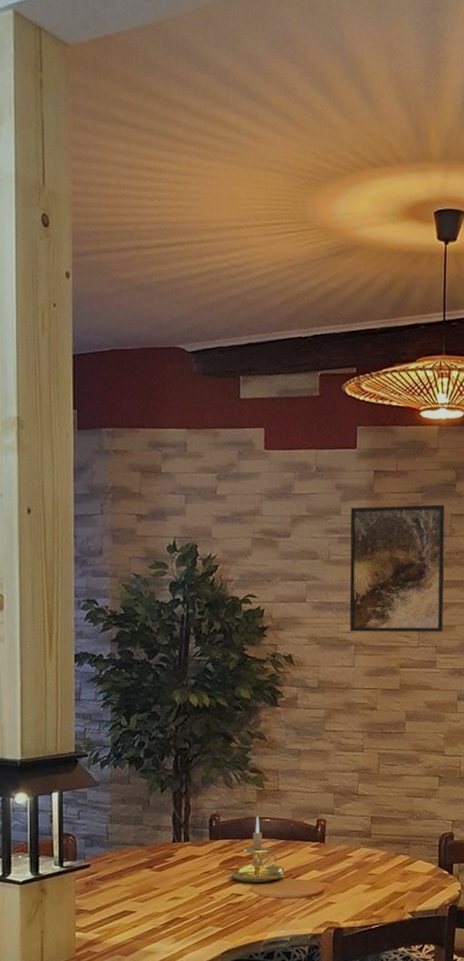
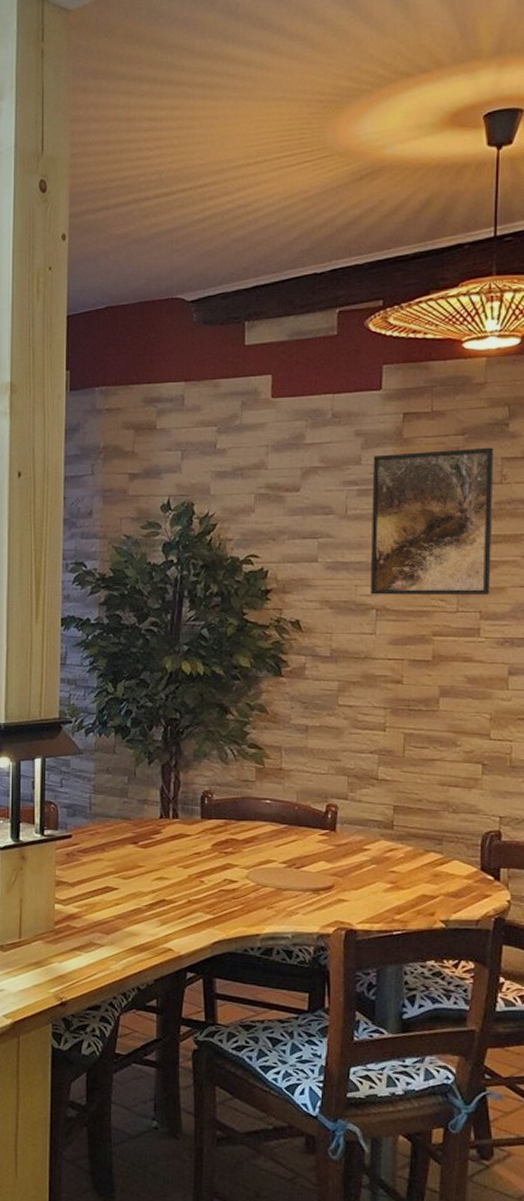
candle holder: present [230,815,285,883] -> none [223,795,287,870]

